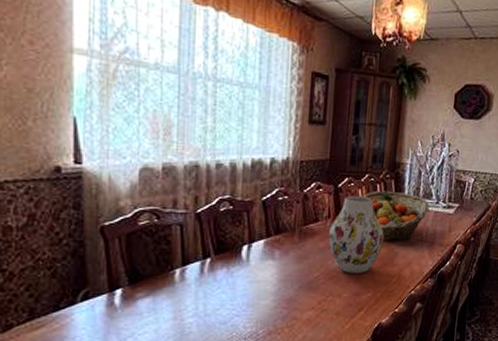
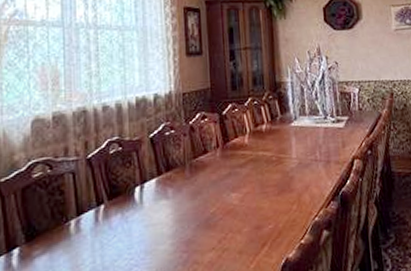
vase: present [328,195,384,274] -> none [219,120,277,206]
fruit basket: present [362,190,429,241] -> none [247,112,318,165]

